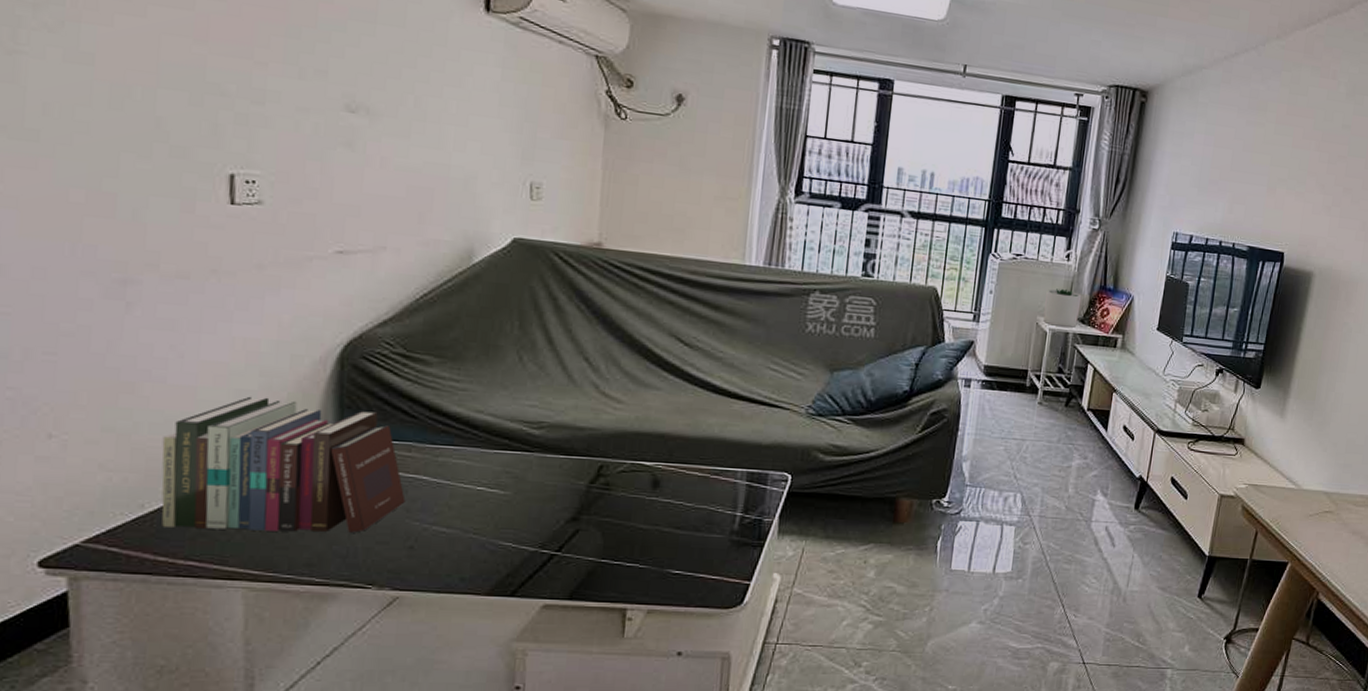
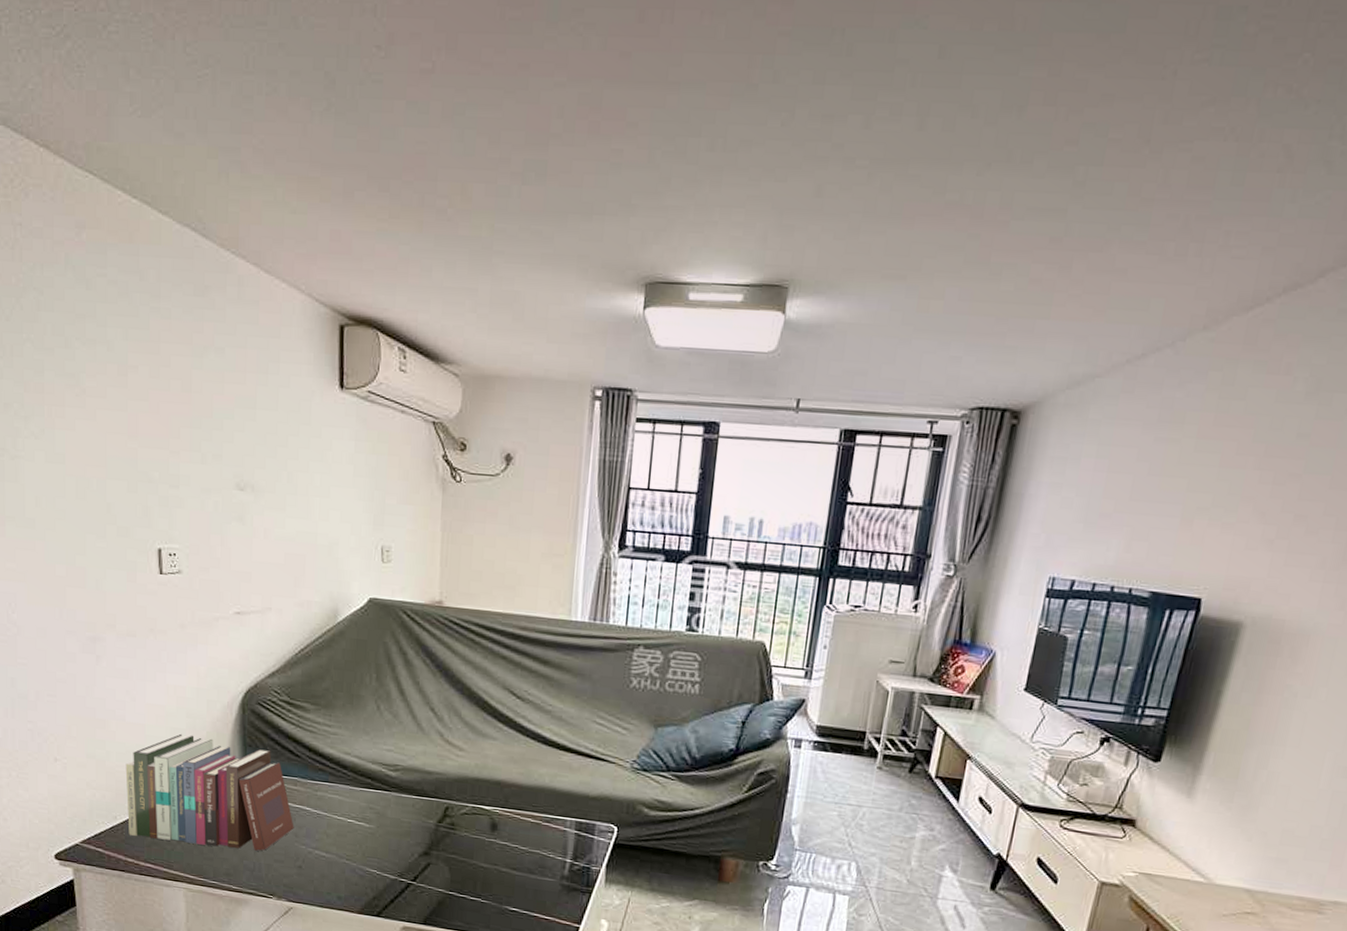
planter: present [1043,288,1082,328] -> none [885,642,932,687]

